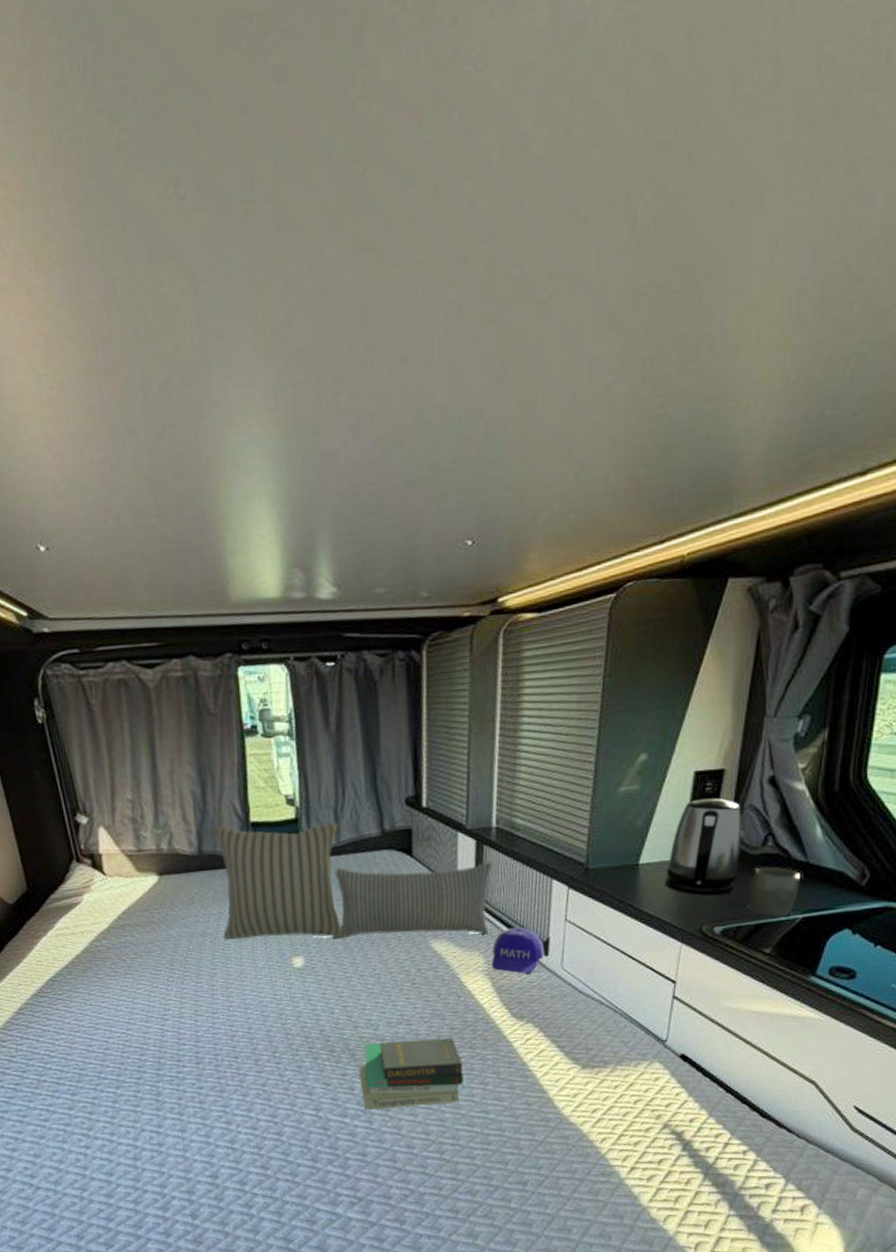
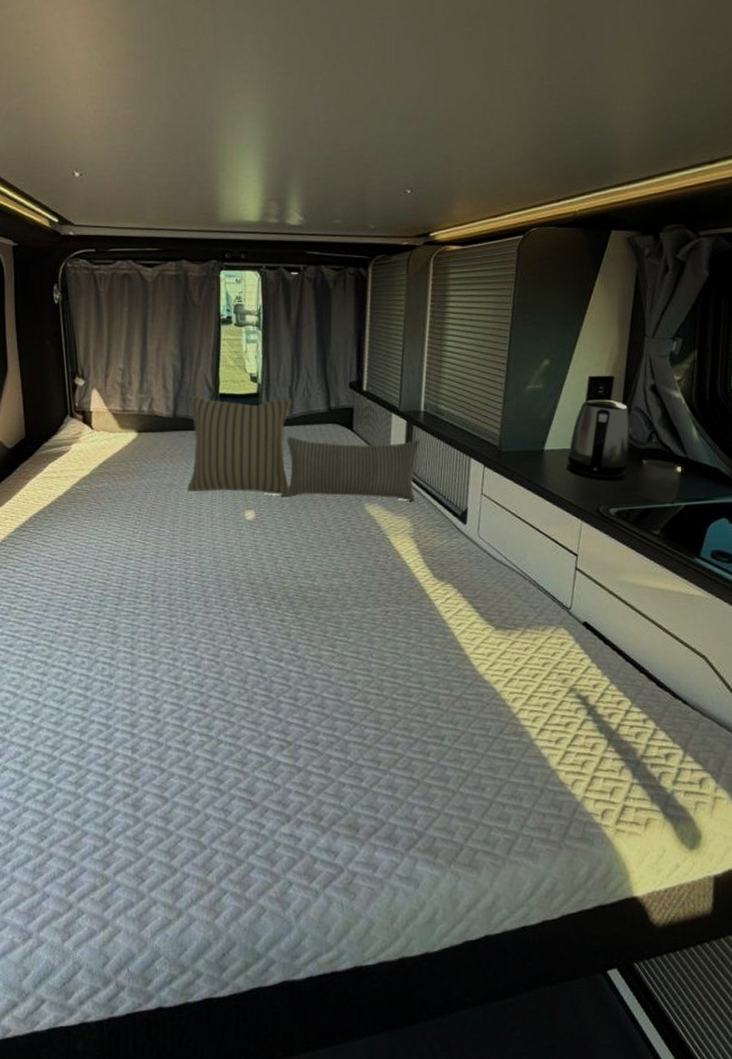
books: present [359,1037,464,1110] -> none [296,592,389,656]
baseball cap: present [491,927,545,974] -> none [417,497,464,538]

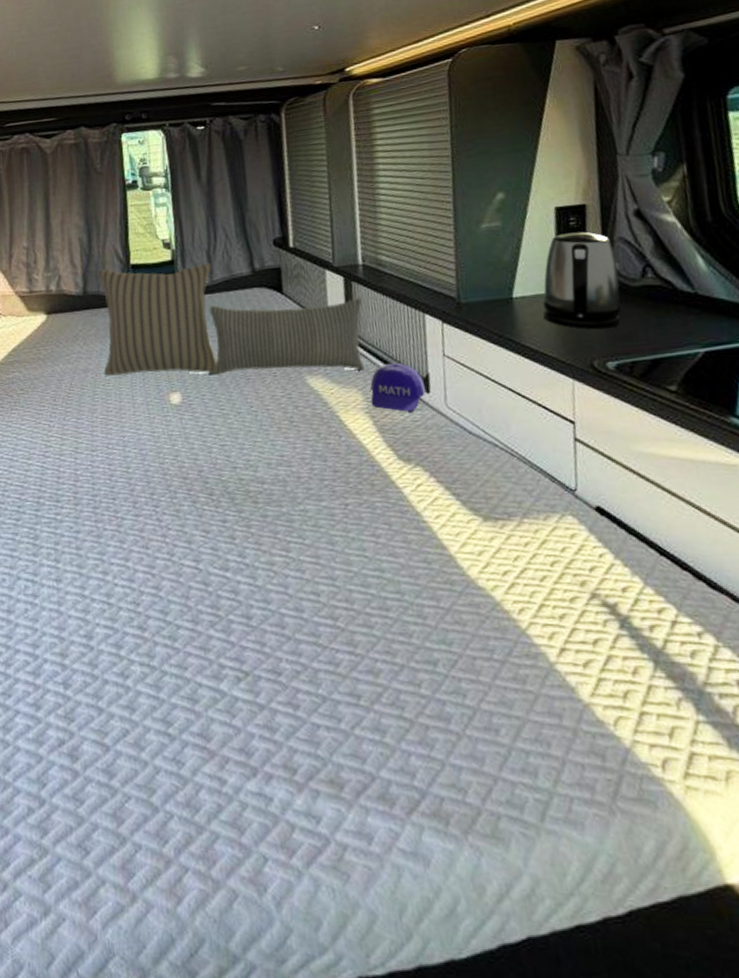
baseball cap: none [417,497,464,538] -> present [370,362,427,412]
mug: present [637,459,682,502] -> none [636,297,694,351]

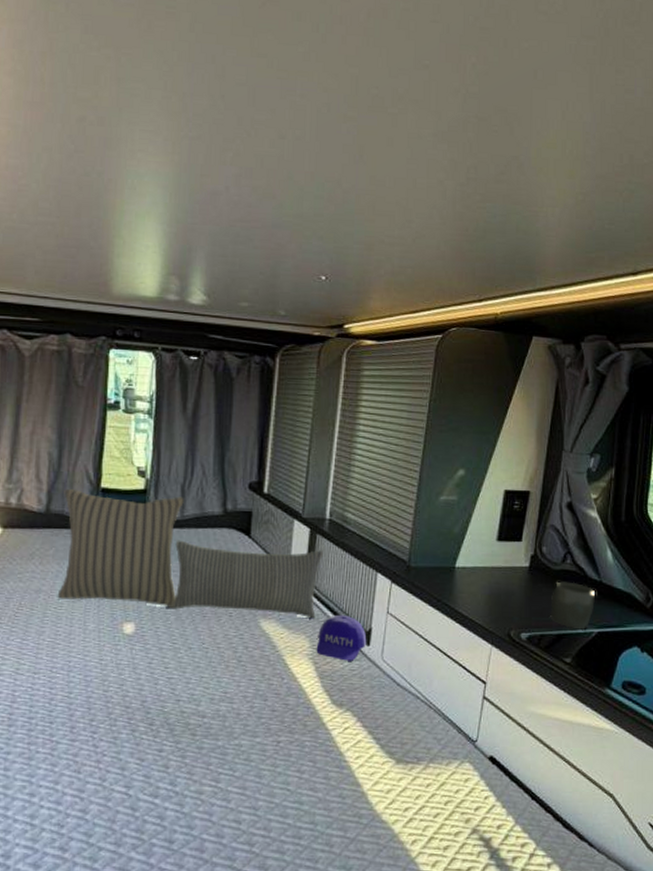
kettle: present [542,231,621,330] -> none [477,515,544,604]
mug: none [636,297,694,351] -> present [550,581,596,628]

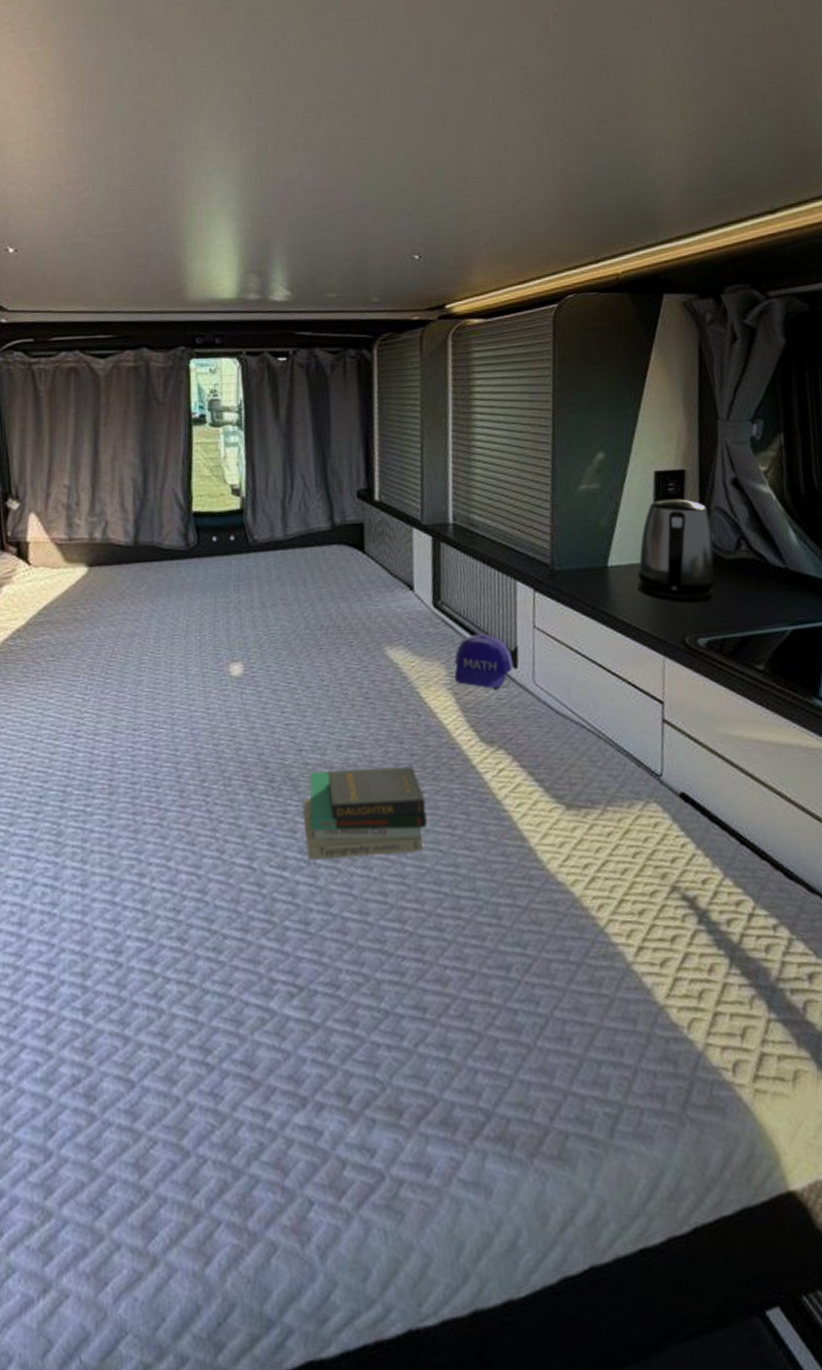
pillow: present [57,488,184,608] -> none [152,513,286,642]
pillow: present [171,540,323,619] -> none [280,560,450,643]
books: none [176,718,281,792] -> present [302,766,427,860]
kettle: none [477,515,544,604] -> present [637,499,715,604]
mug: present [550,581,596,628] -> none [729,572,784,628]

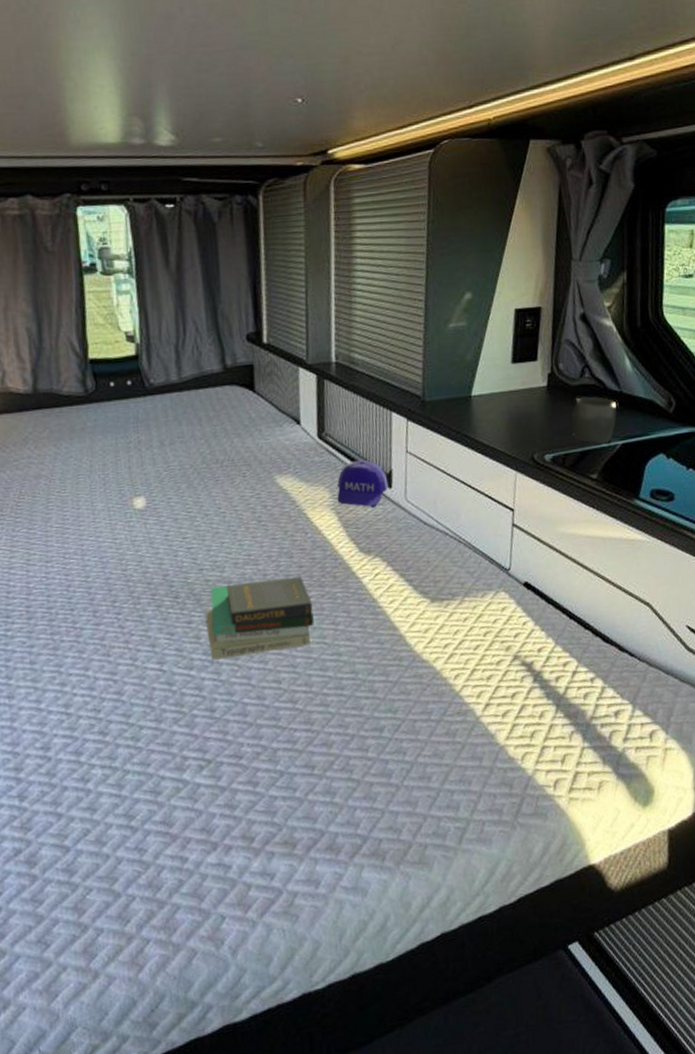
kettle: present [637,499,715,604] -> none [495,333,562,426]
mug: none [729,572,784,628] -> present [572,396,617,444]

